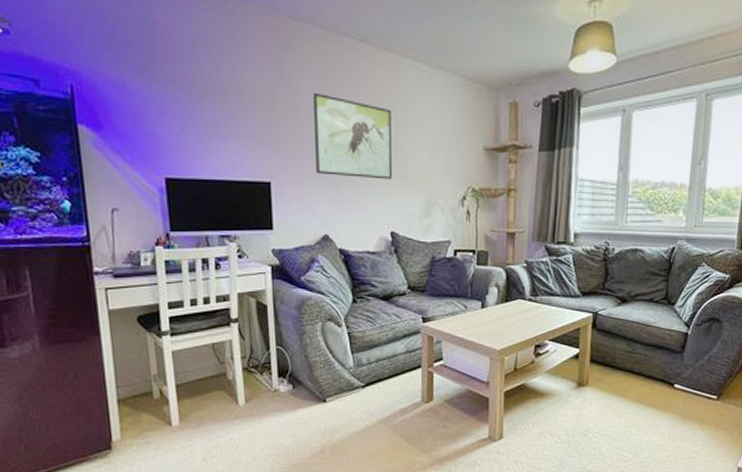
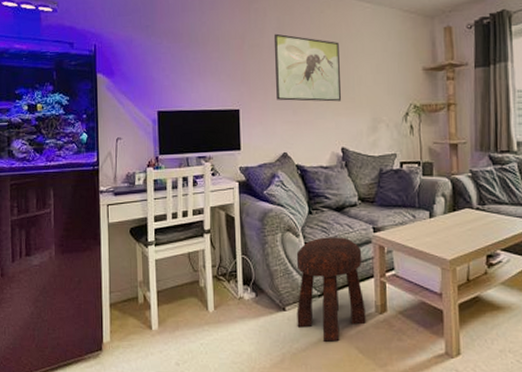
stool: none [338,327,411,431] -> present [296,237,366,342]

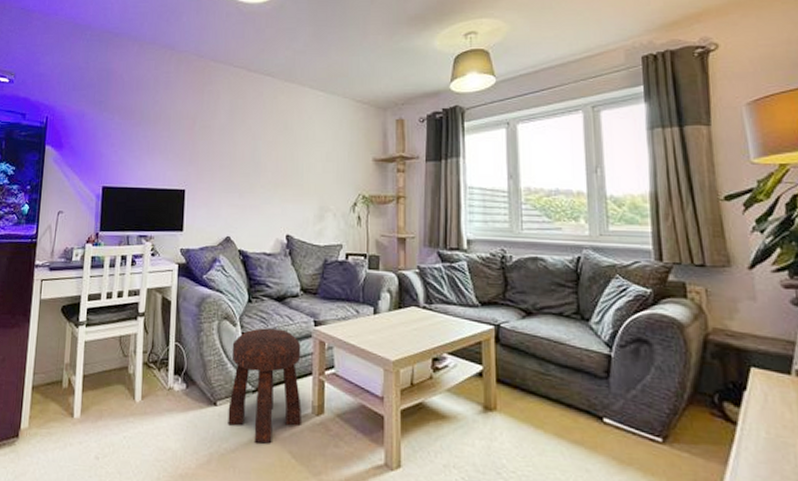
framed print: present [273,33,341,102] -> none [224,116,290,188]

